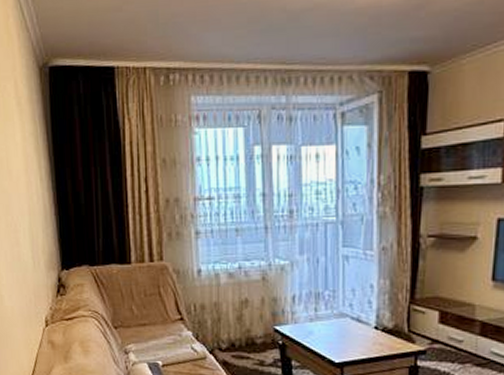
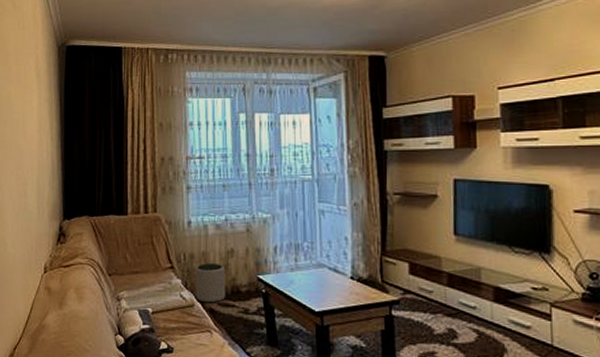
plant pot: none [206,314,240,355] -> present [195,263,226,303]

